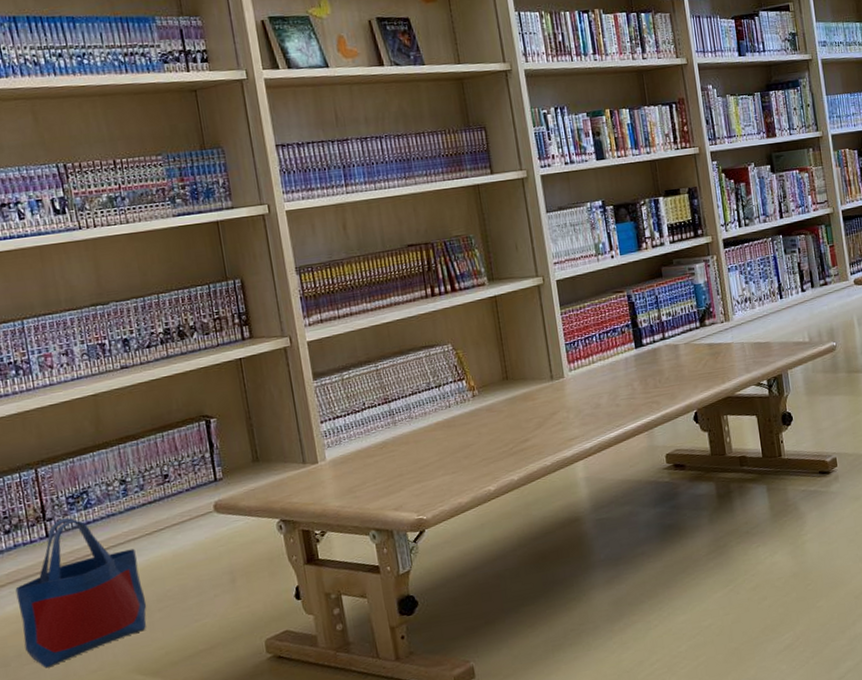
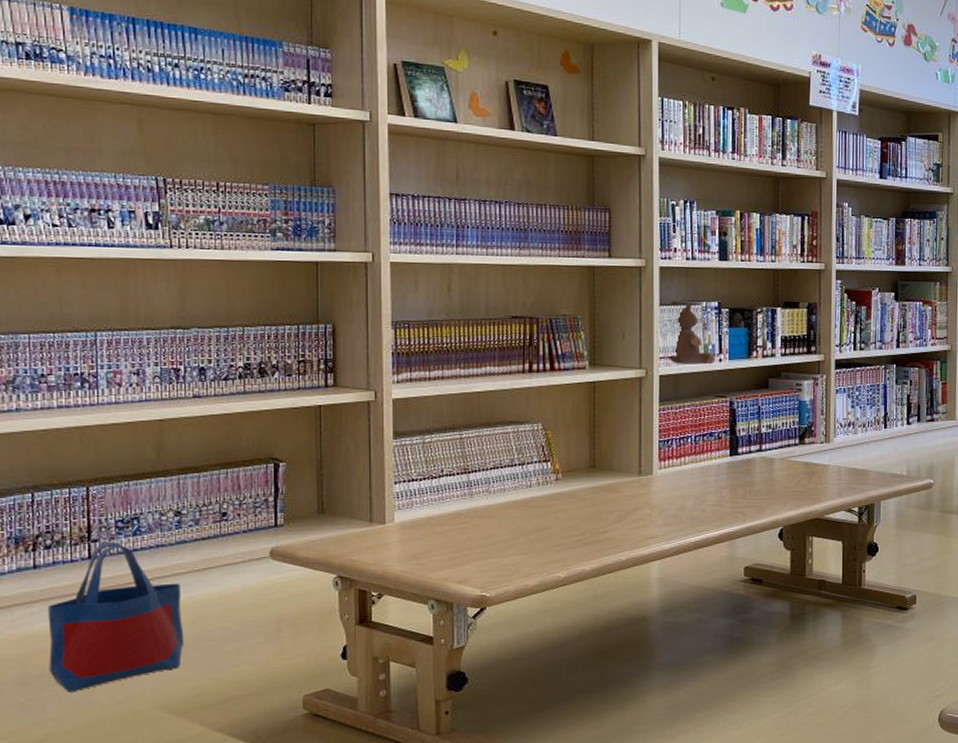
teddy bear: none [559,205,608,267] -> present [666,302,715,365]

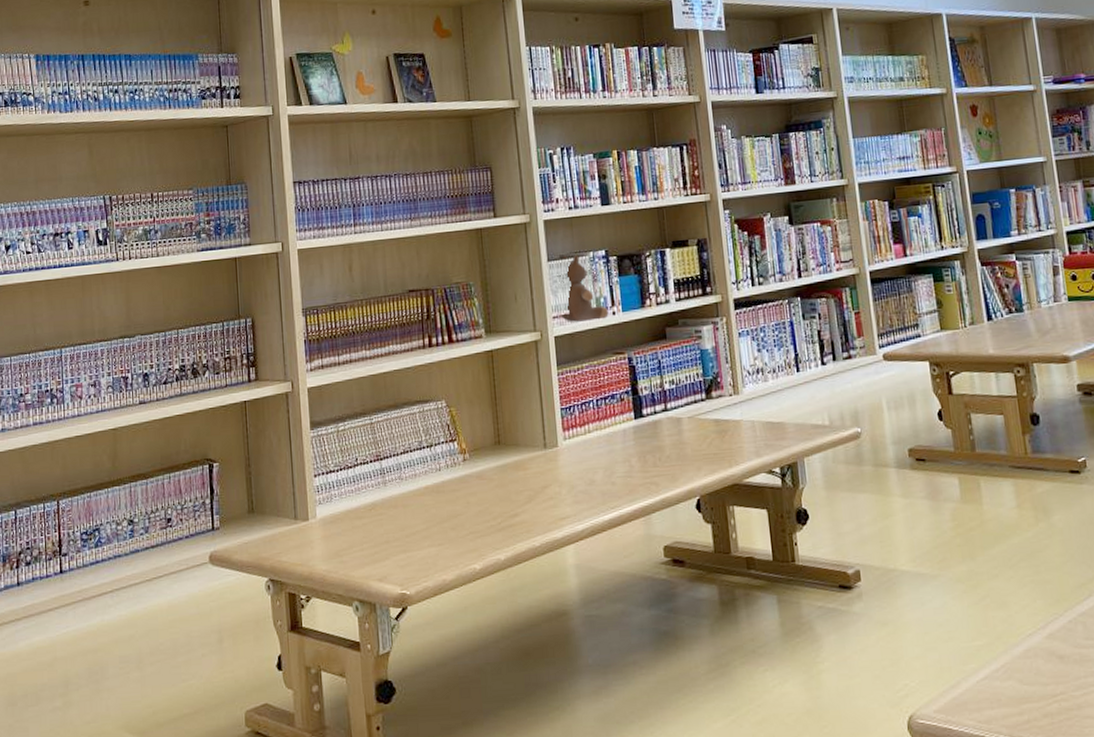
tote bag: present [47,541,185,692] -> none [29,554,141,713]

